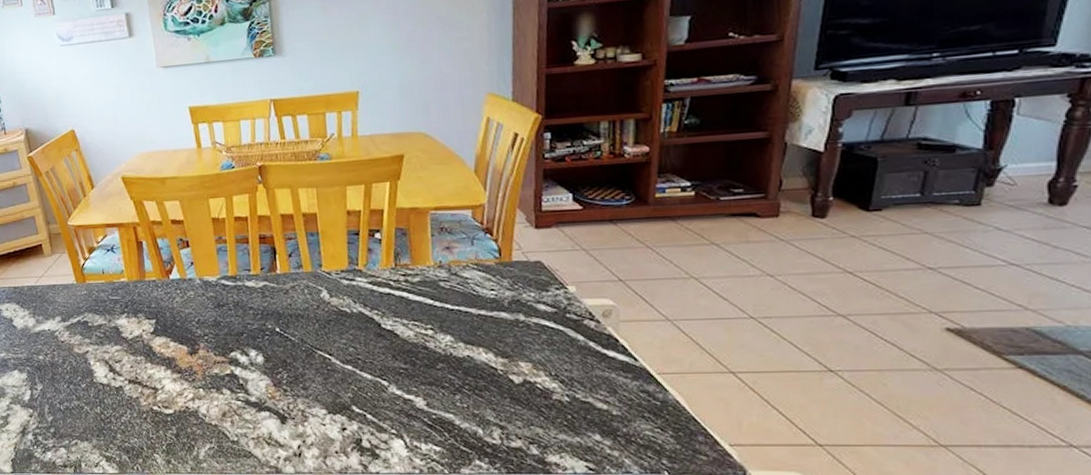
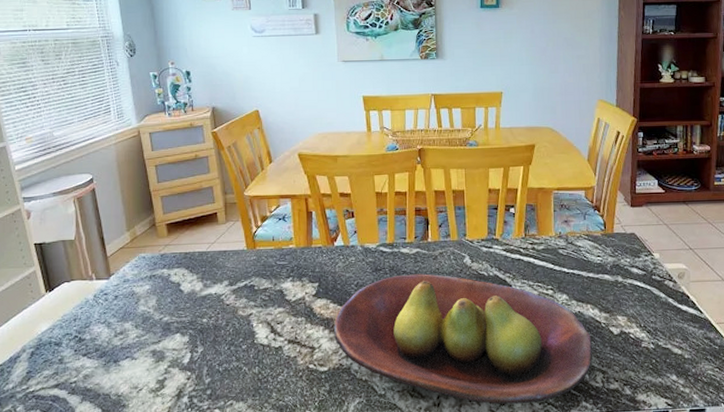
fruit bowl: none [176,310,487,458] -> present [334,273,592,404]

